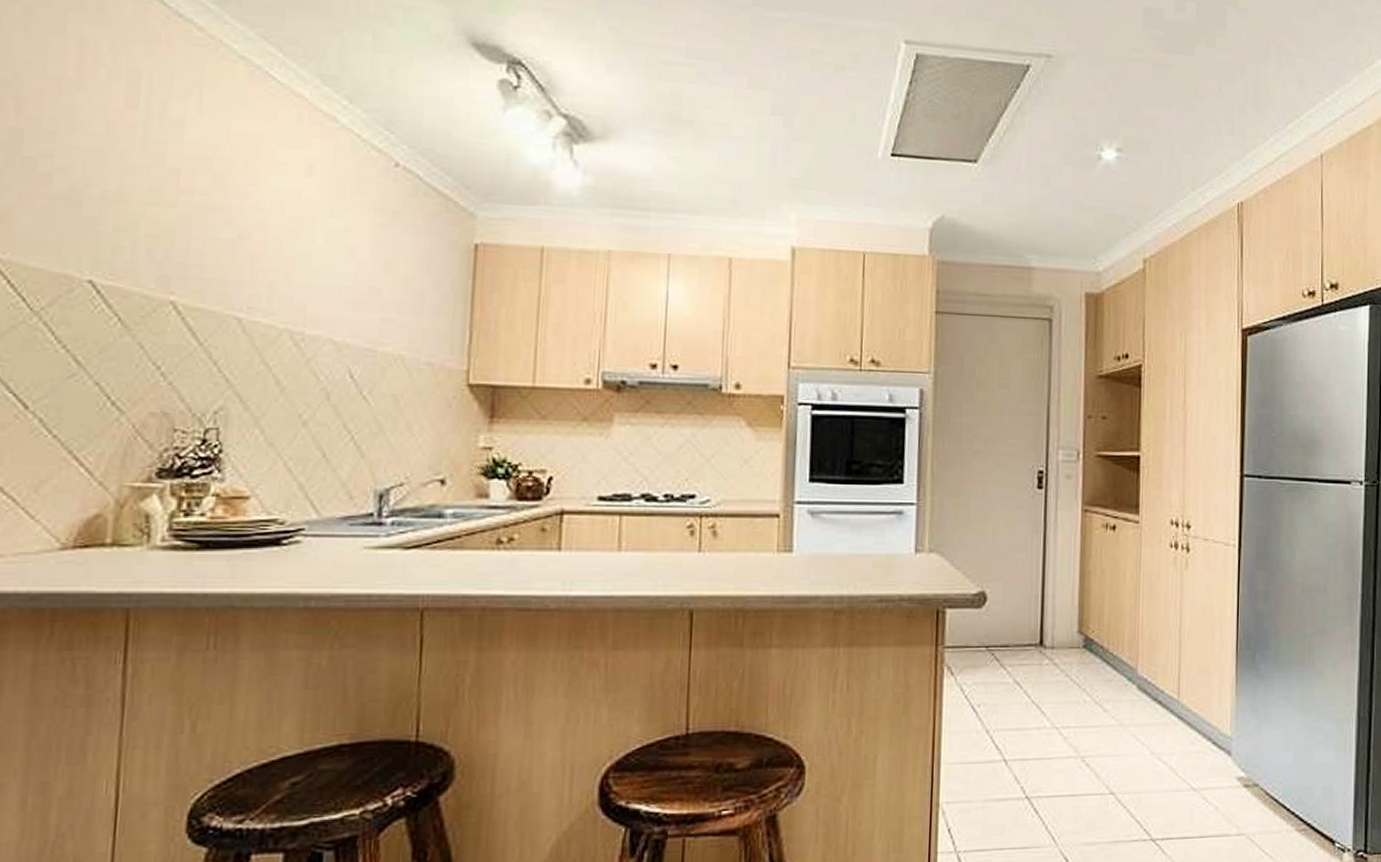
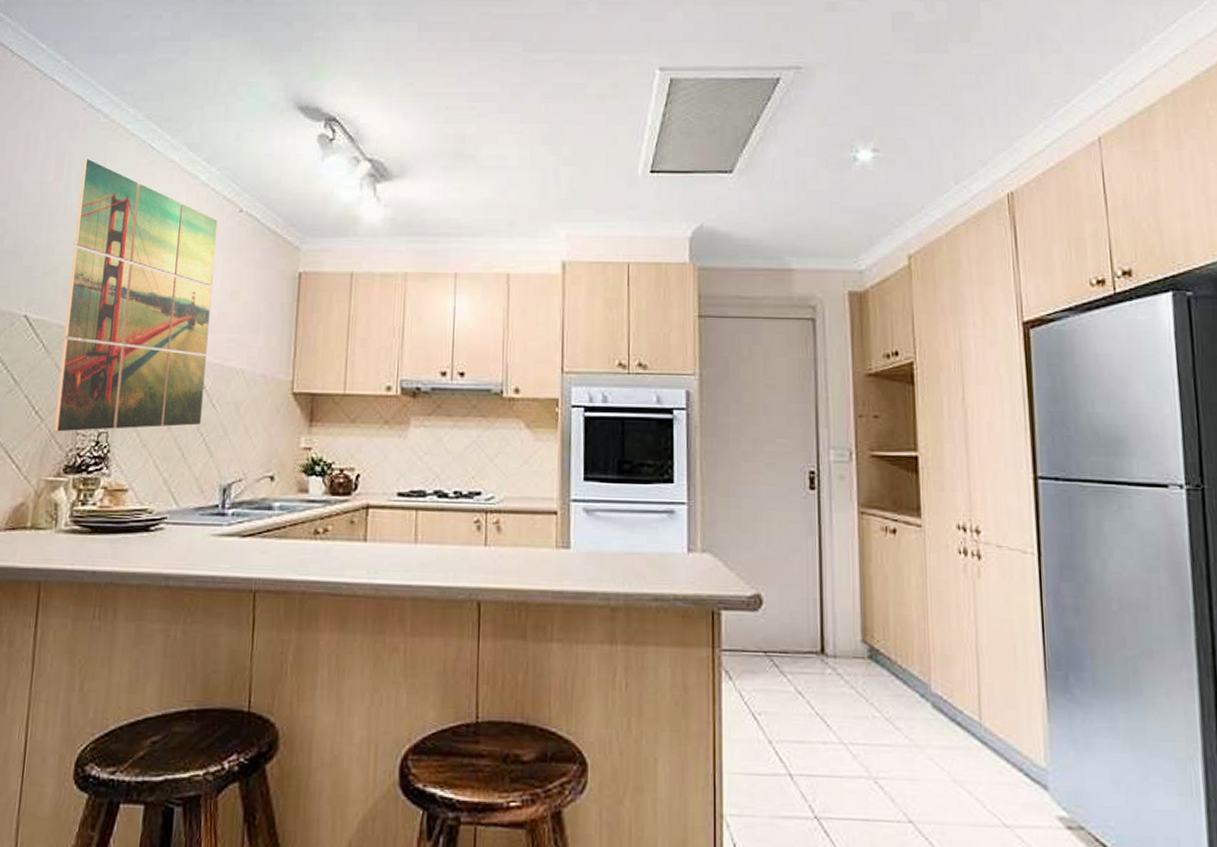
wall art: none [139,81,365,428] -> present [53,158,218,432]

